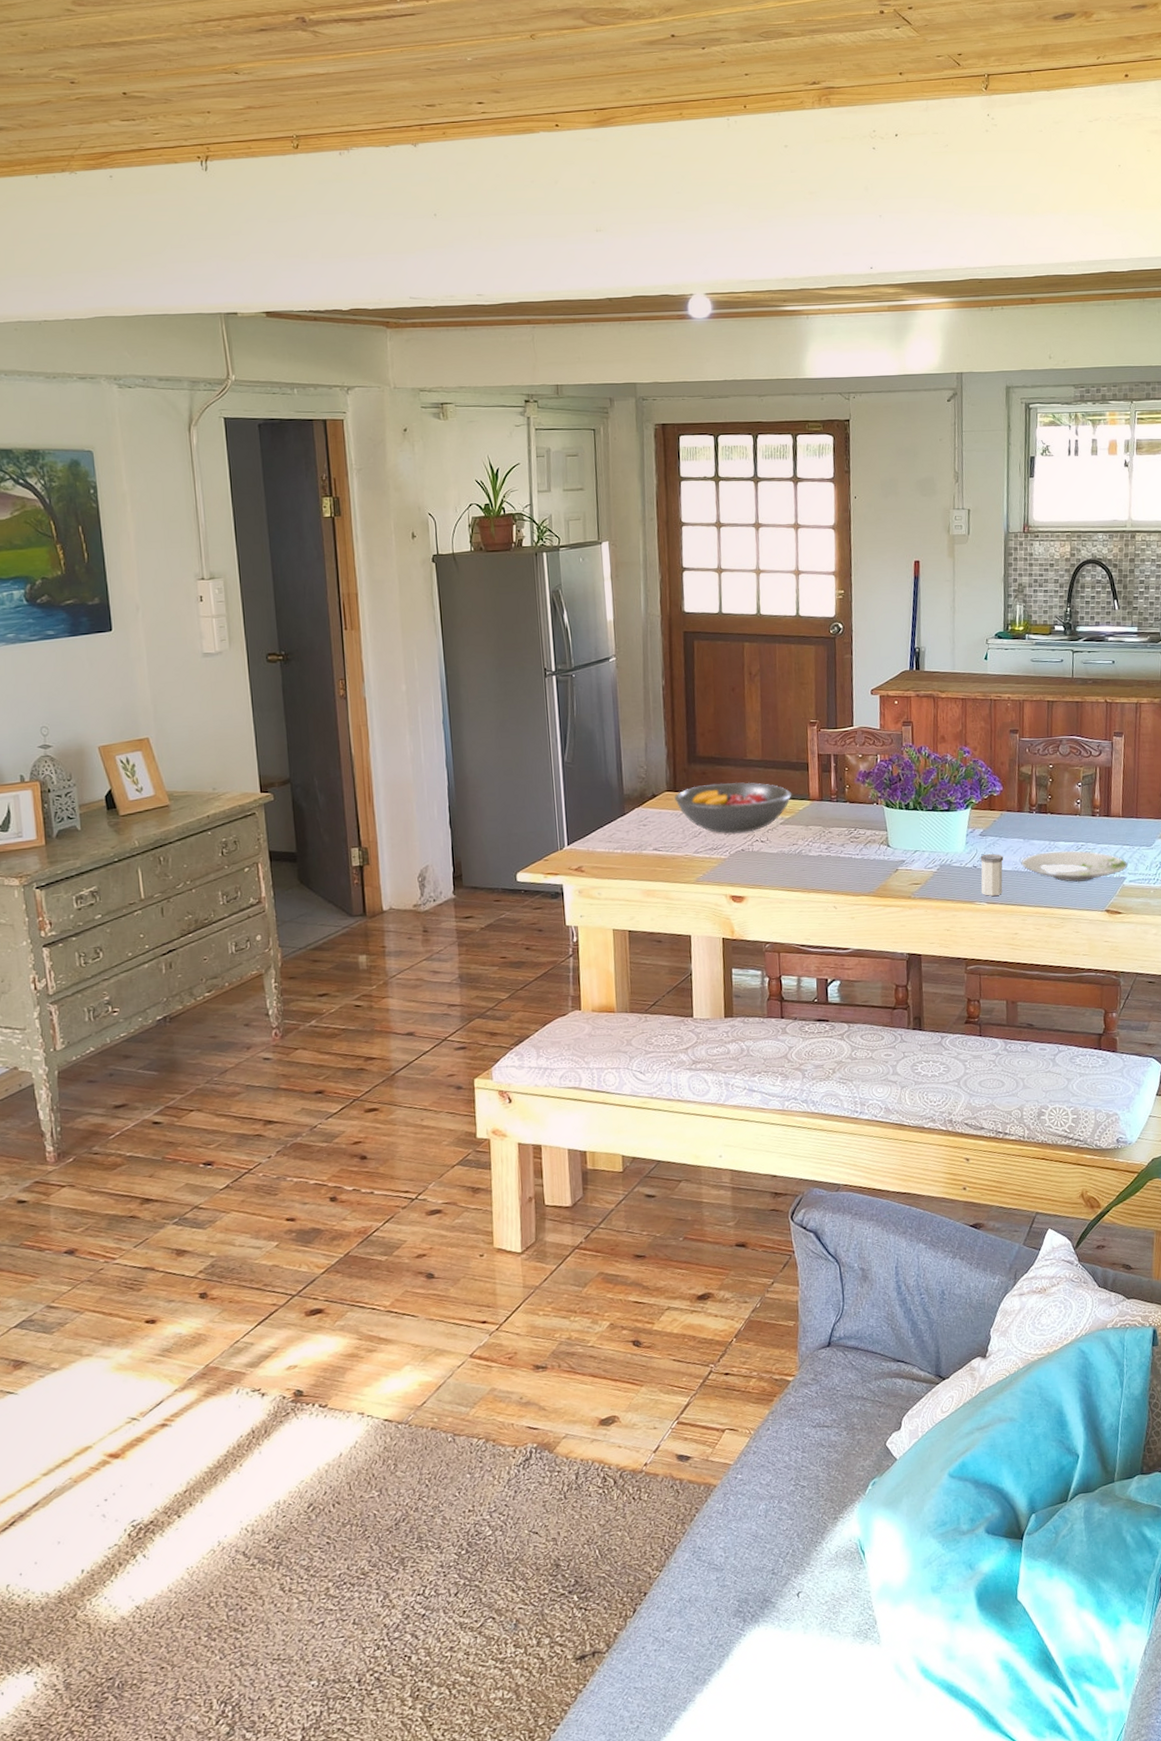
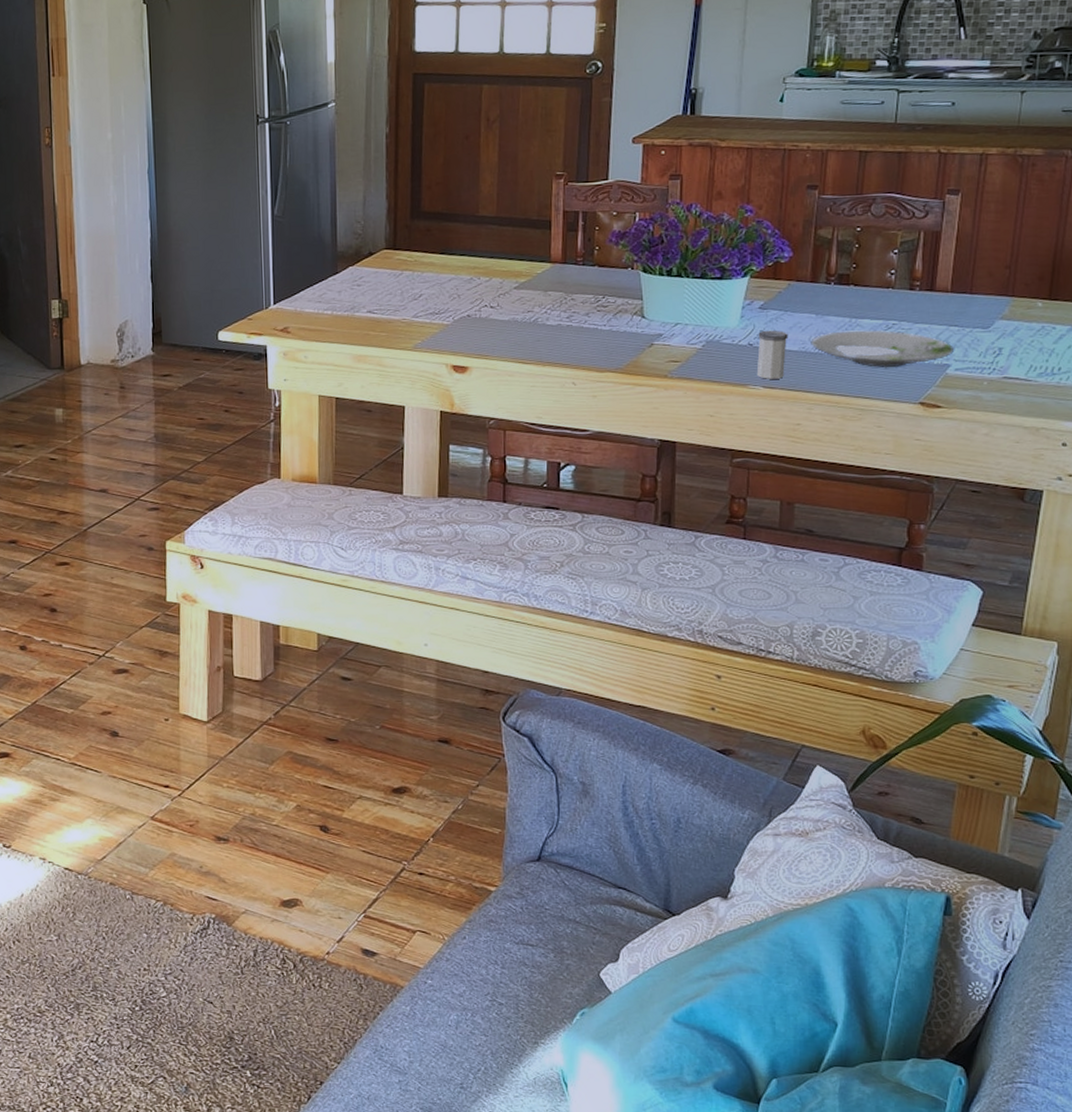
fruit bowl: present [674,782,792,834] -> none [394,241,530,297]

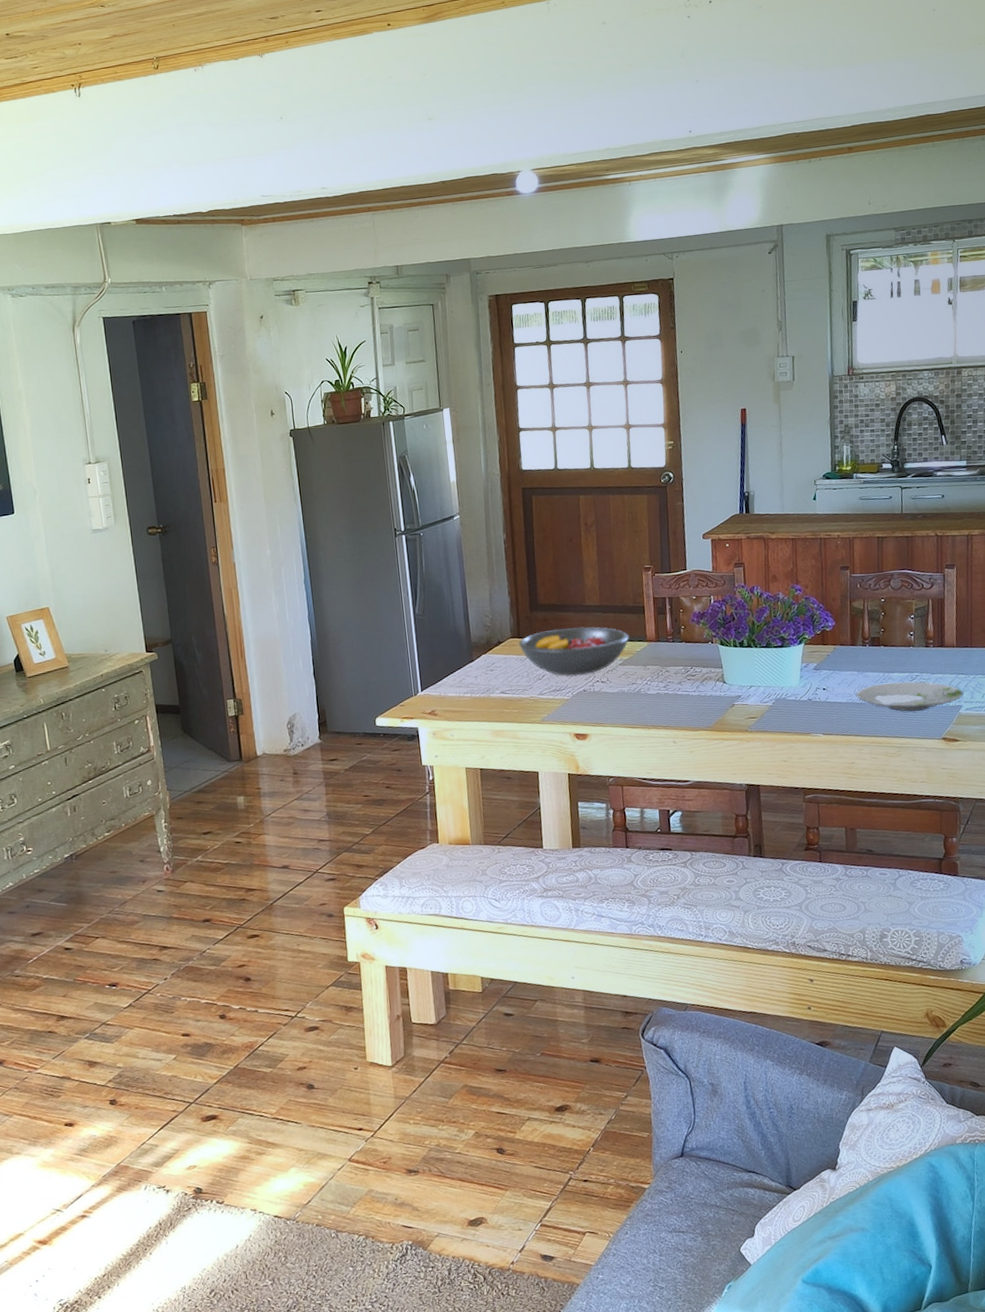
fruit bowl: none [394,241,530,297] -> present [519,626,630,676]
salt shaker: present [756,330,789,379] -> none [815,686,838,728]

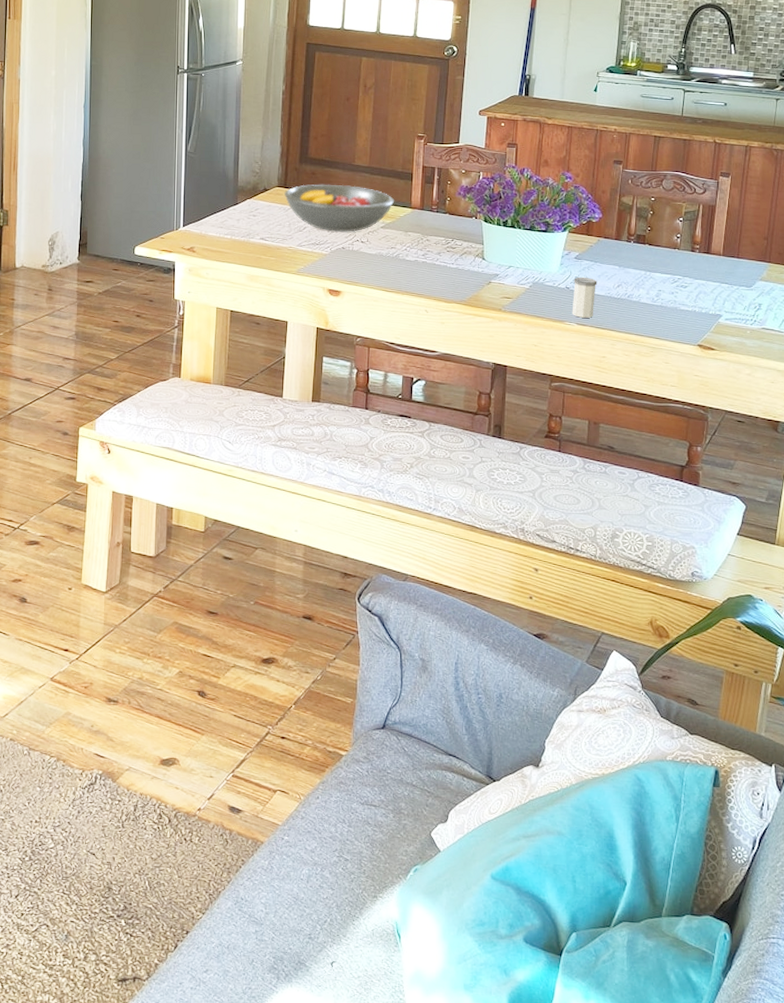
salt shaker: none [815,686,838,728] -> present [572,276,597,318]
plate: present [855,681,963,712] -> none [614,281,724,315]

